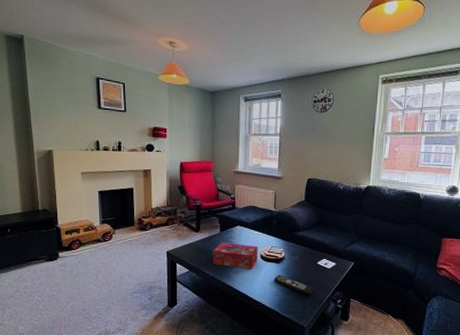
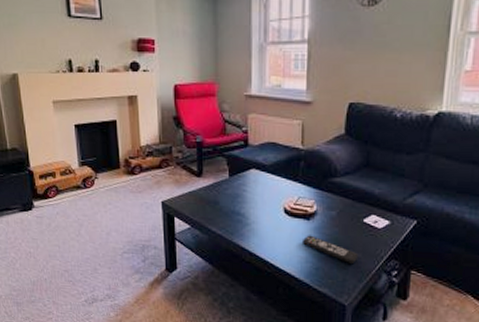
tissue box: present [212,242,258,269] -> none [220,191,280,227]

